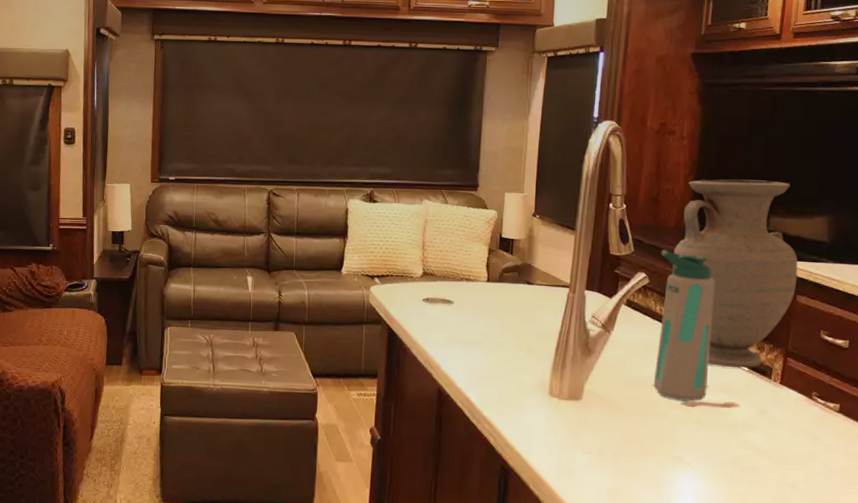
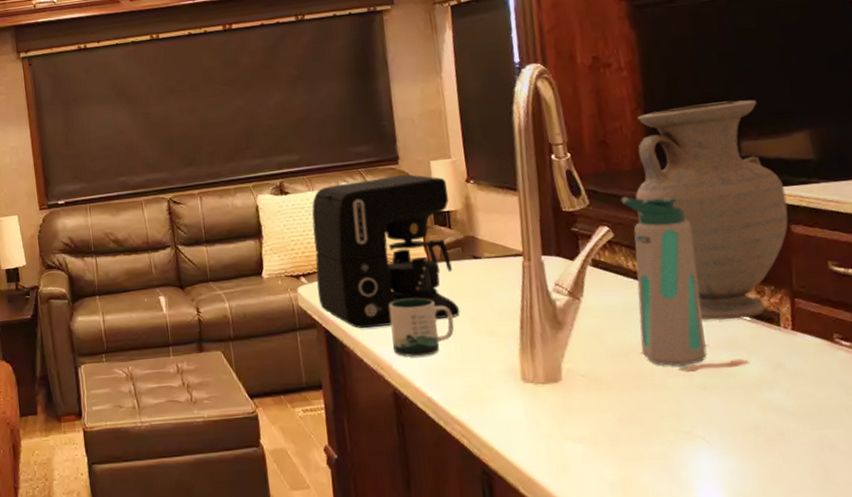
coffee maker: none [387,200,516,332] -> present [312,174,461,329]
mug: none [445,310,501,362] -> present [388,298,454,357]

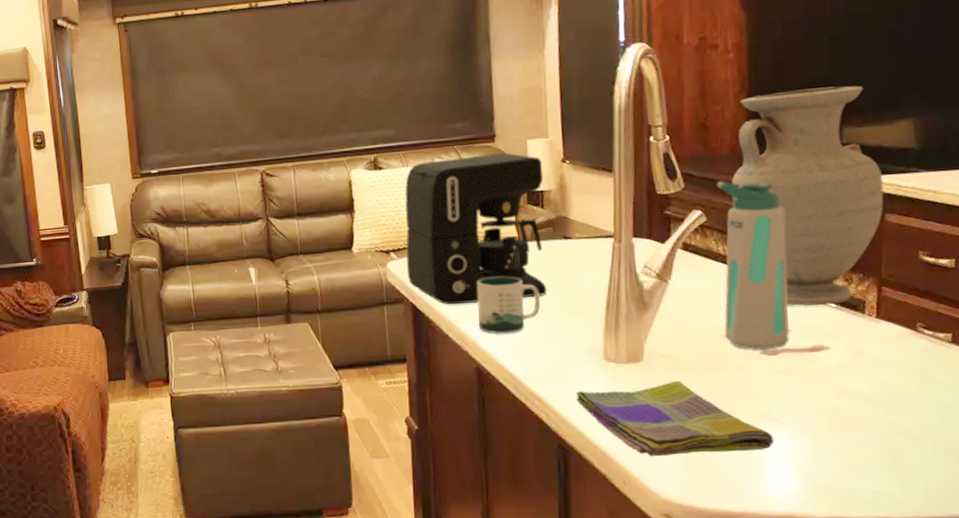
dish towel: none [496,400,701,480] -> present [576,380,774,456]

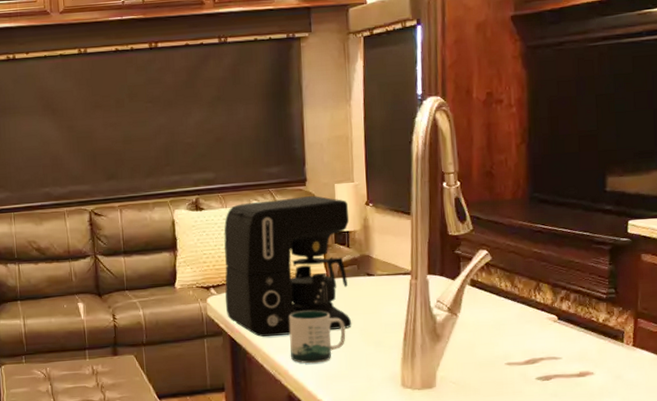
water bottle: present [716,181,789,350] -> none [500,223,560,376]
vase: present [731,86,884,306] -> none [513,139,641,336]

